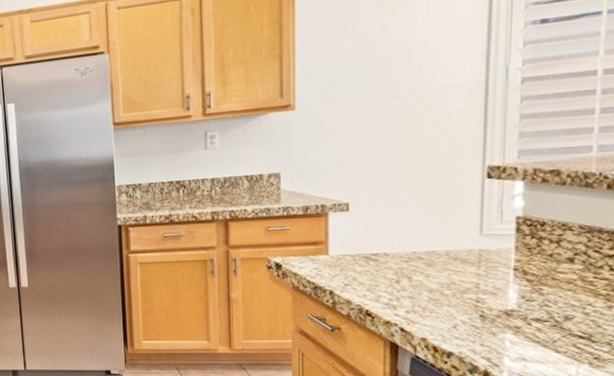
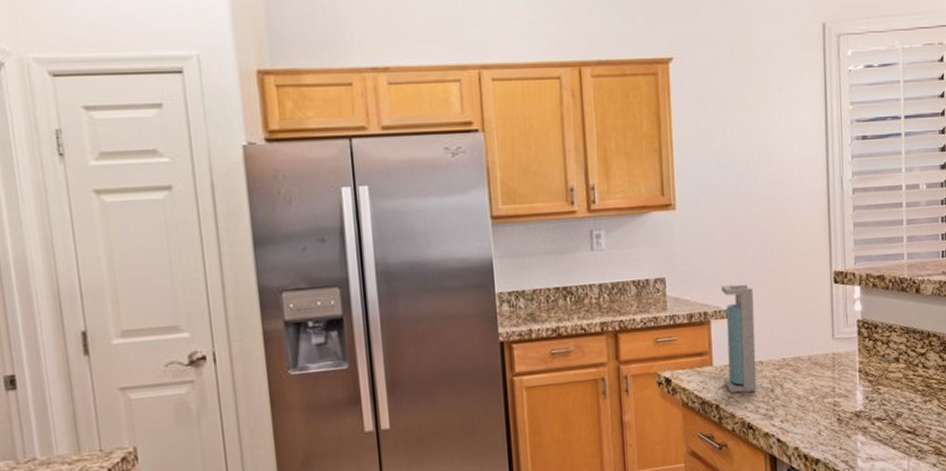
soap dispenser: none [340,179,380,282] -> present [720,284,757,393]

